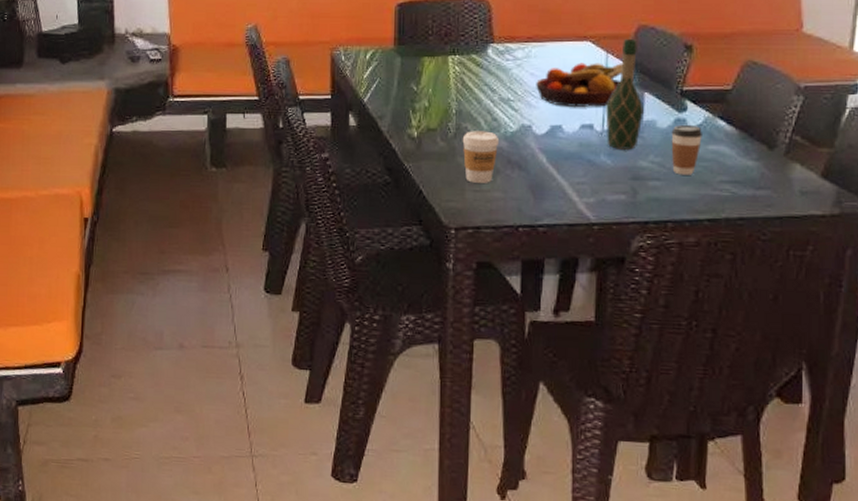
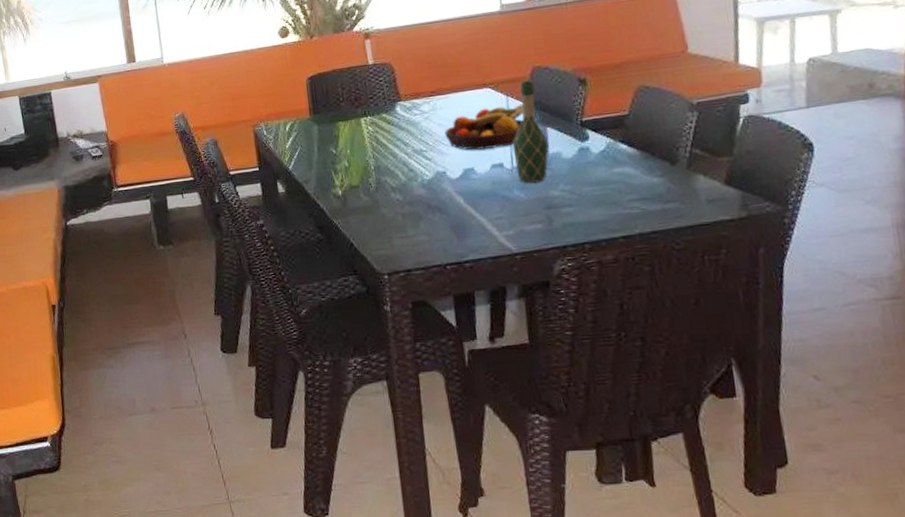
coffee cup: present [462,131,500,183] -> none [383,181,418,230]
coffee cup: present [671,125,702,175] -> none [577,152,607,199]

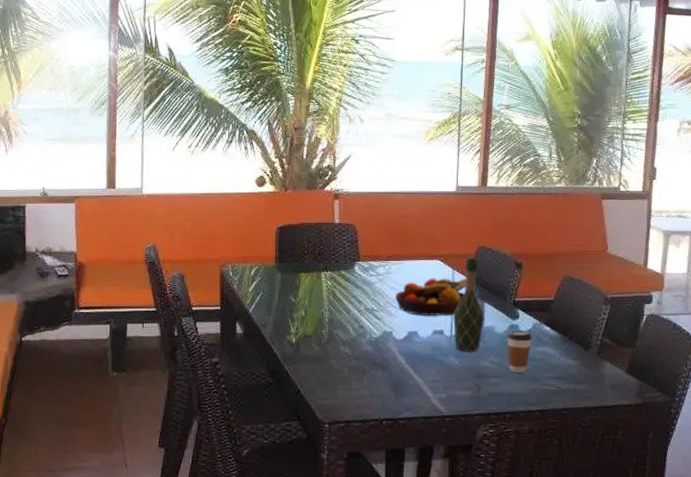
coffee cup: none [577,152,607,199] -> present [507,331,532,373]

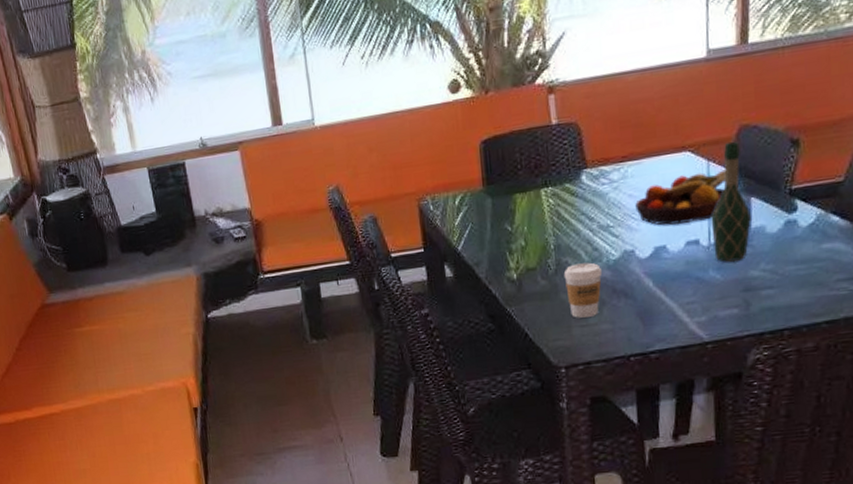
coffee cup: none [334,337,366,382] -> present [563,262,603,318]
coffee cup: present [507,331,532,373] -> none [782,225,815,280]

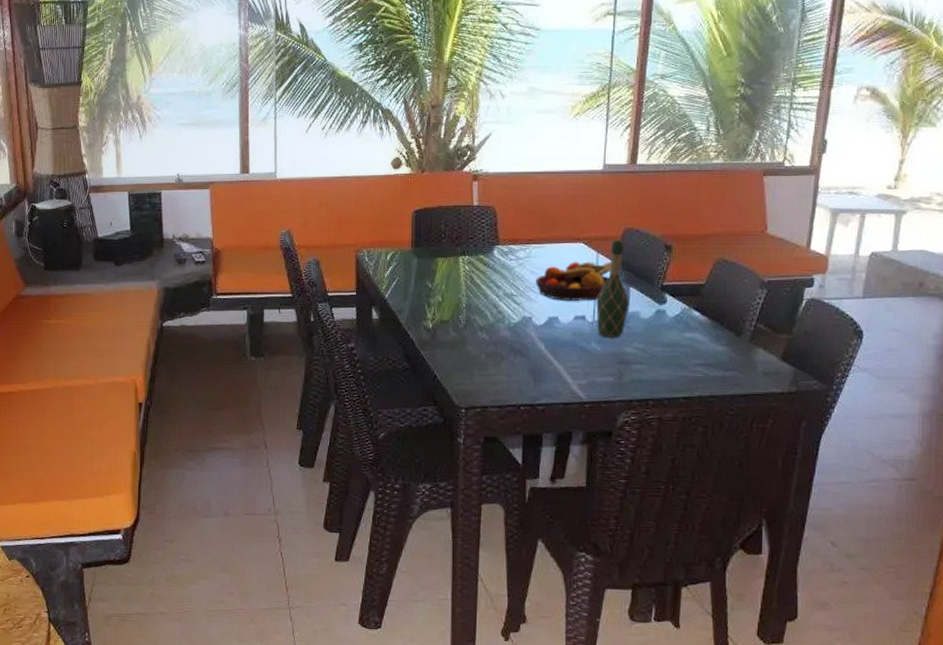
coffee cup: present [563,262,603,318] -> none [471,322,504,368]

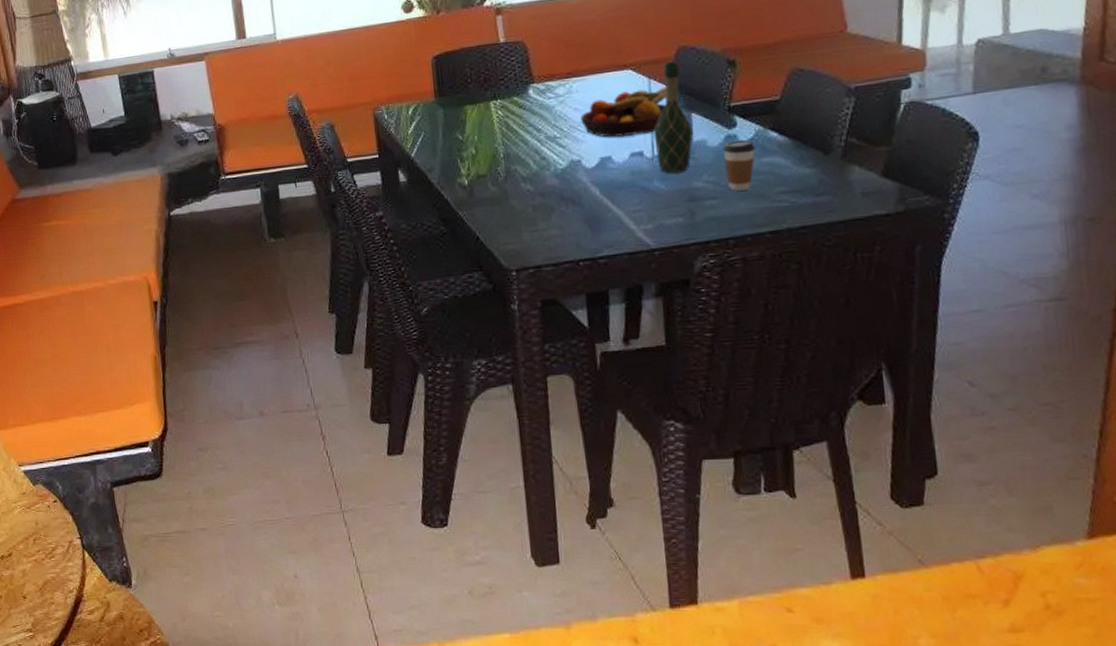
coffee cup: none [652,316,679,359] -> present [723,140,755,191]

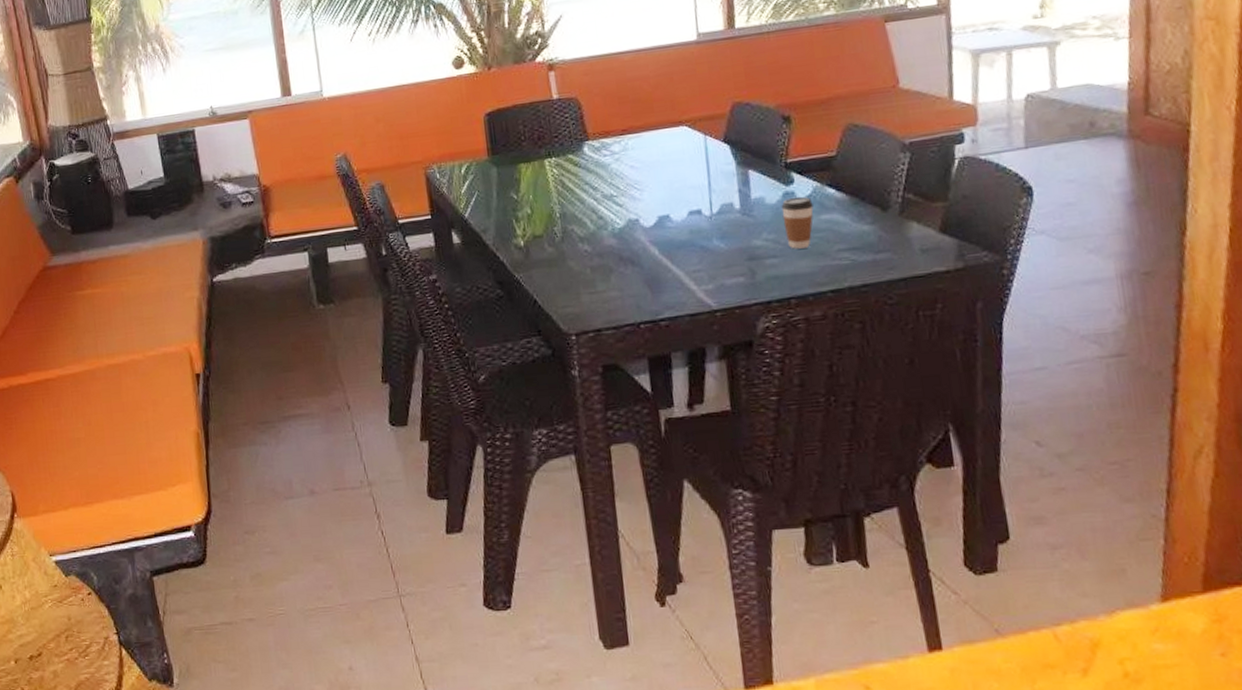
fruit bowl: present [580,87,667,138] -> none [637,143,723,196]
wine bottle: present [653,61,693,173] -> none [711,117,751,232]

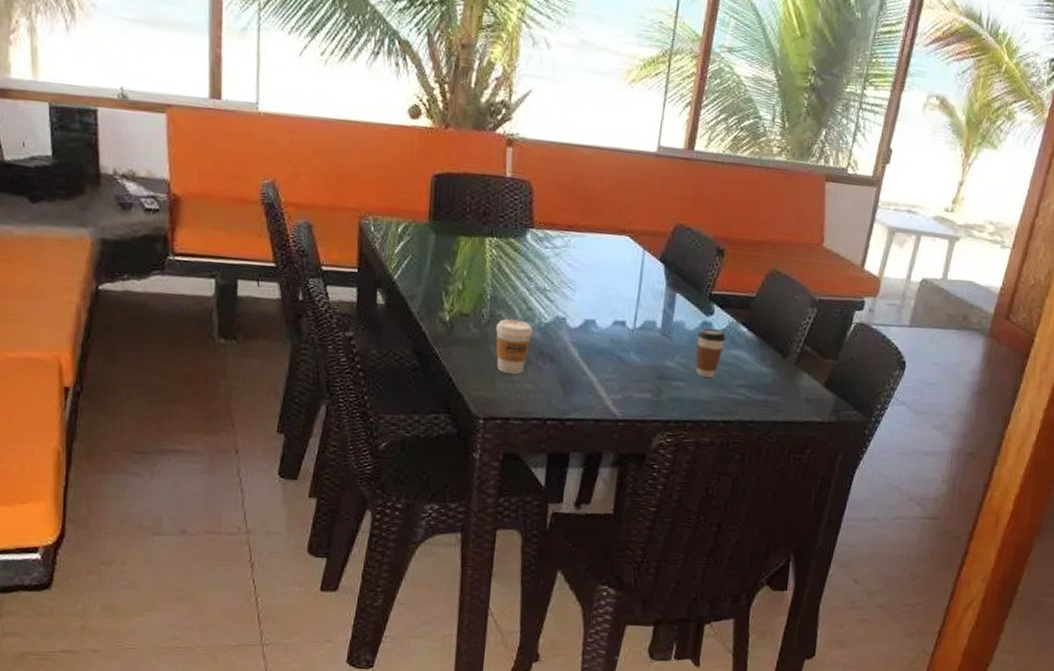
coffee cup: none [570,230,609,285] -> present [495,319,533,374]

